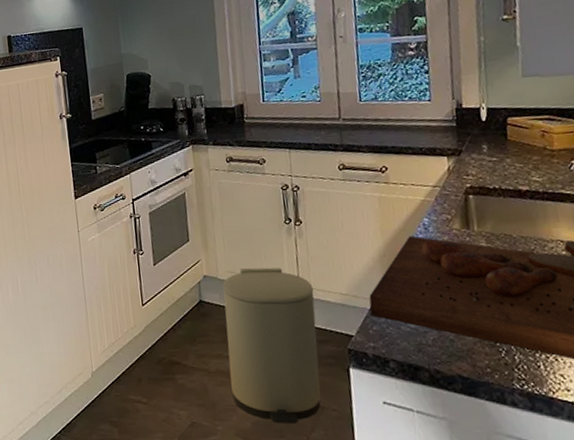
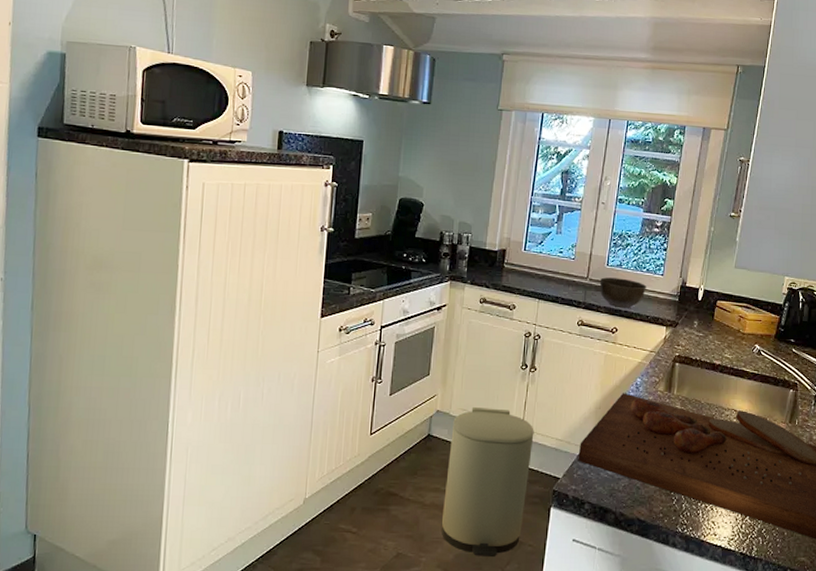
bowl: none [354,111,413,145] -> present [599,277,646,309]

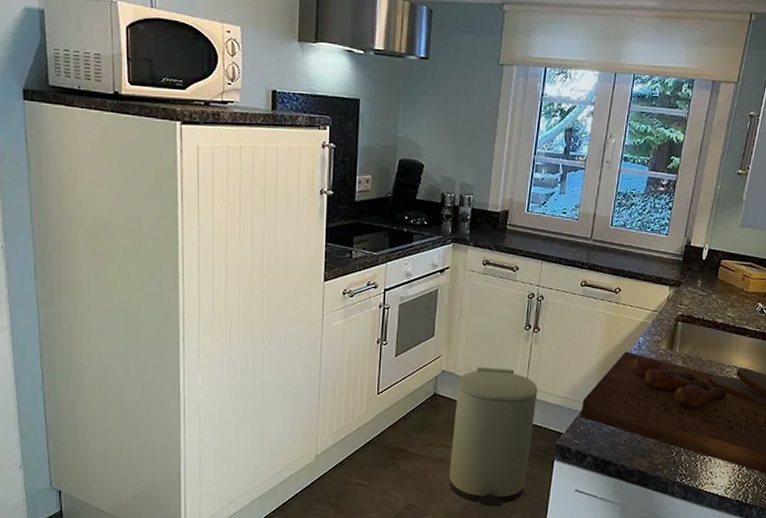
bowl: present [599,277,646,309] -> none [603,238,650,269]

